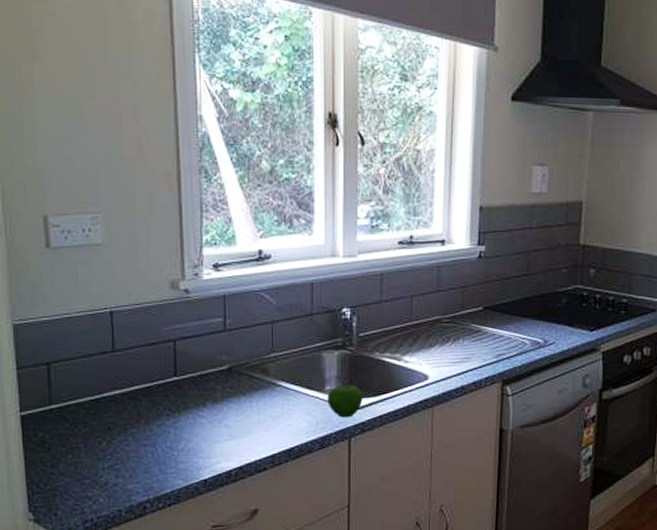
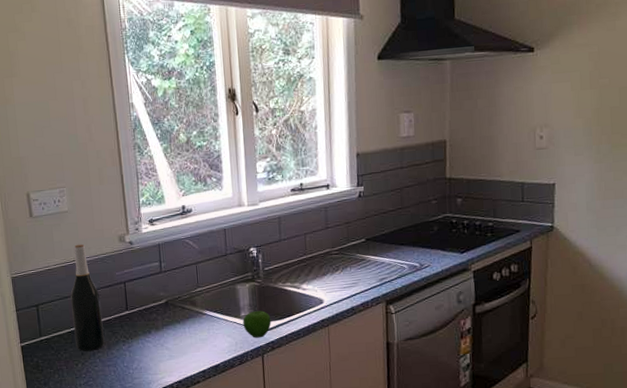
wine bottle: none [98,287,141,425] -> present [70,244,105,351]

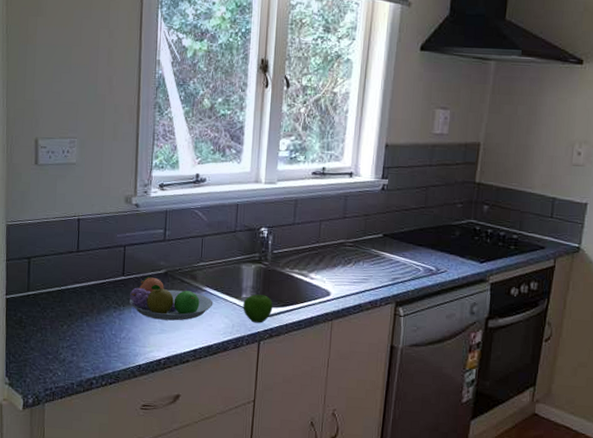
wine bottle: present [70,244,105,351] -> none [64,199,97,313]
fruit bowl: none [136,307,215,347] -> present [130,276,213,321]

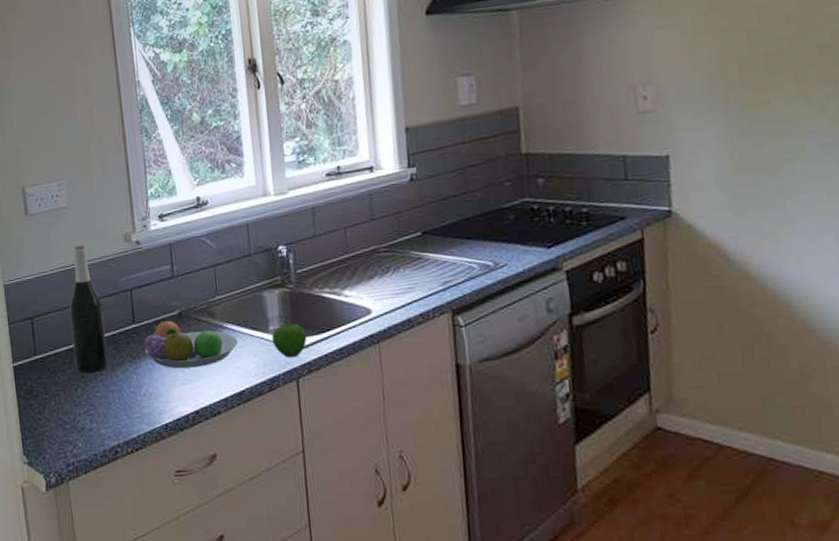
wine bottle: none [64,199,97,313] -> present [69,245,108,373]

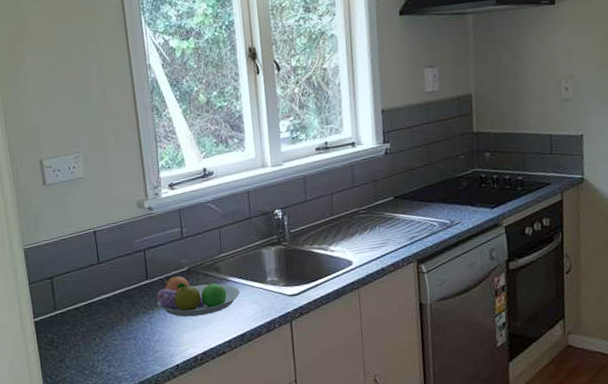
wine bottle: present [69,245,108,373] -> none [87,211,124,325]
apple: present [272,323,307,358] -> none [269,275,299,304]

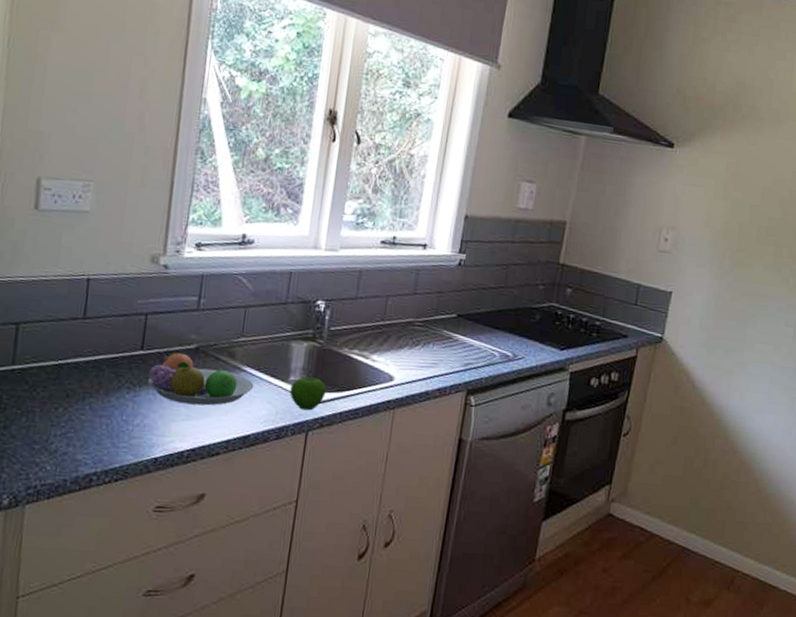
apple: none [269,275,299,304] -> present [289,376,327,411]

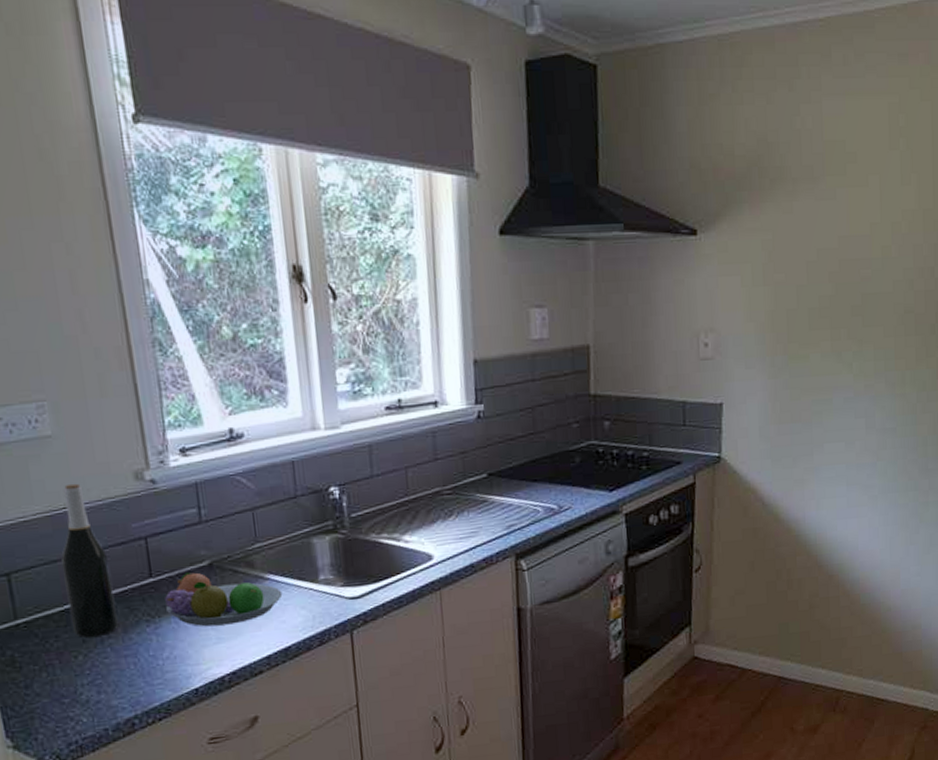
wine bottle: none [61,255,109,394] -> present [61,483,118,638]
apple: present [289,376,327,411] -> none [322,572,363,609]

